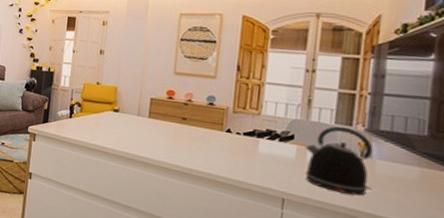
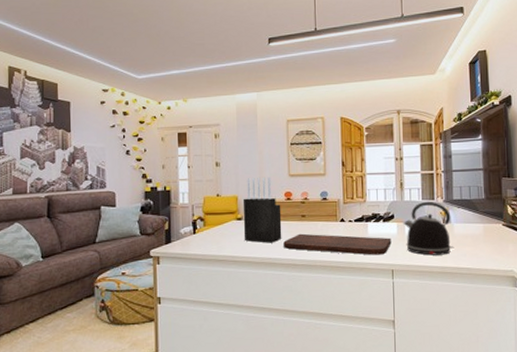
knife block: none [118,70,162,142] -> present [242,176,282,243]
cutting board: none [158,136,287,179] -> present [283,233,391,255]

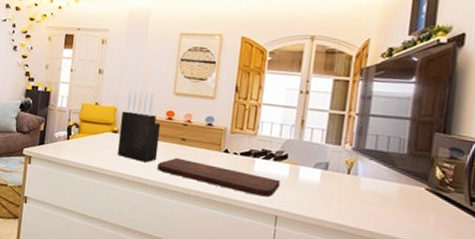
kettle: present [403,201,454,256] -> none [297,145,359,212]

